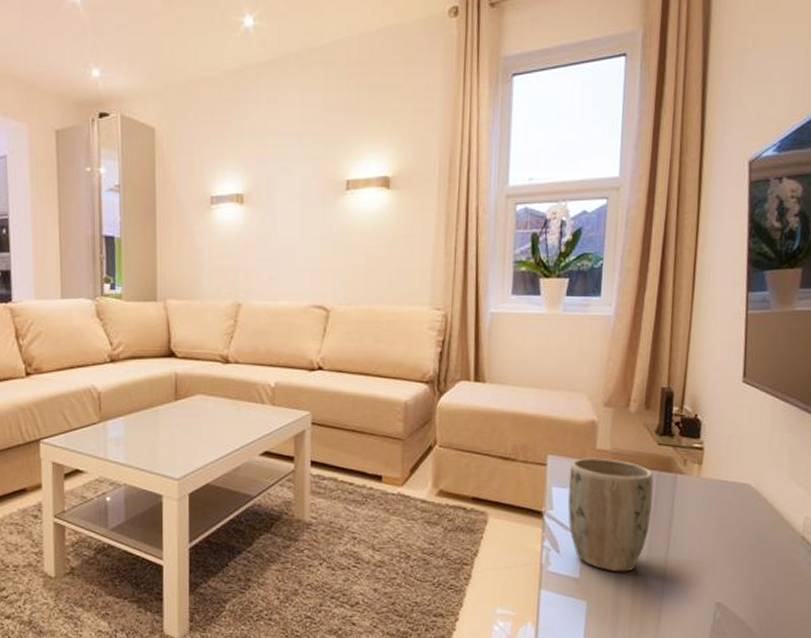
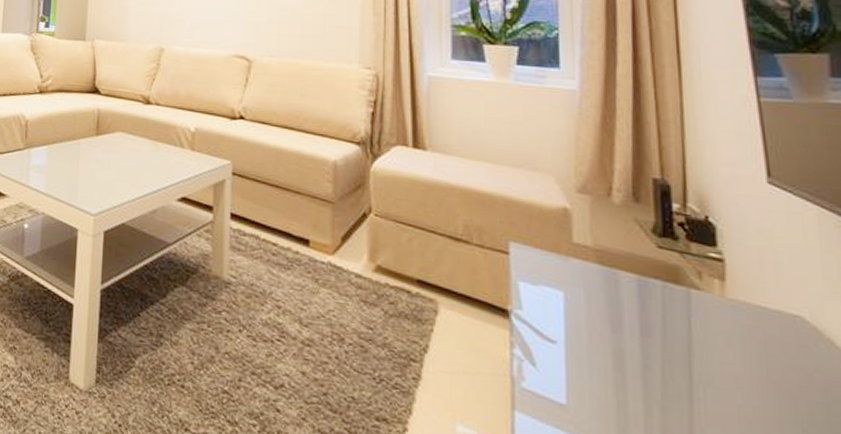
plant pot: present [567,457,654,572] -> none [539,251,660,409]

